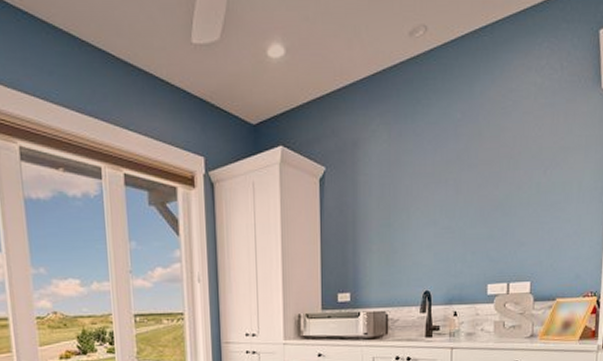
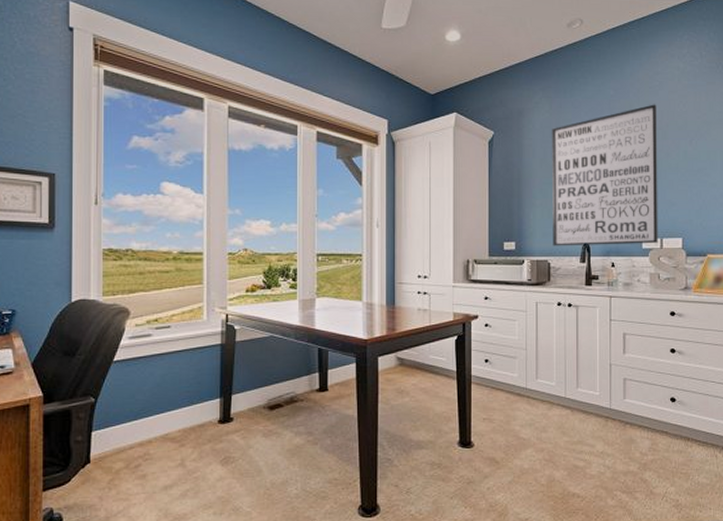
wall art: none [391,128,509,296] -> present [552,104,658,246]

